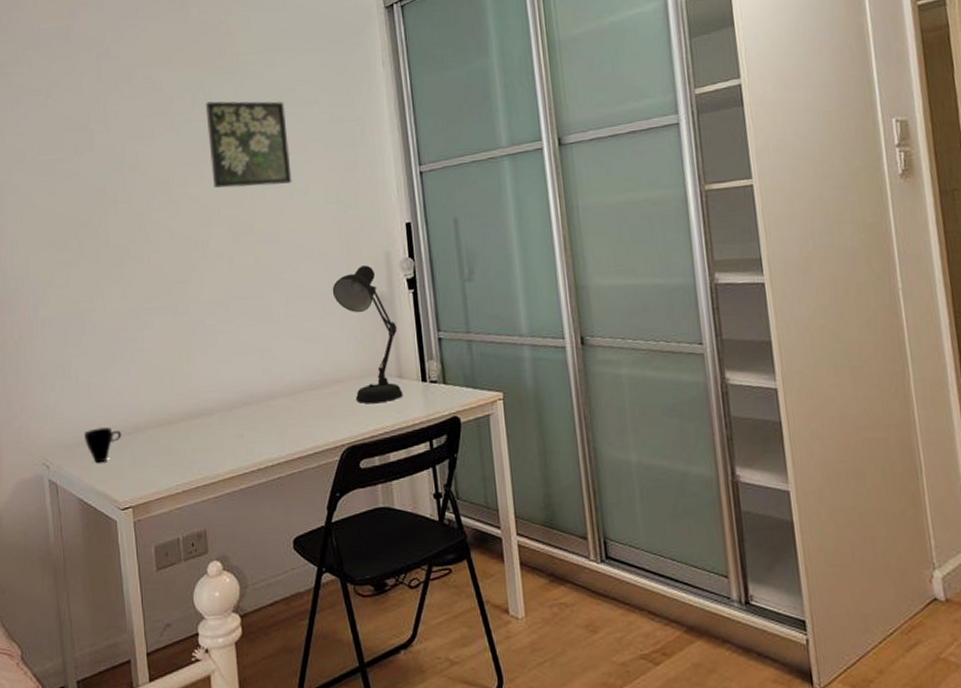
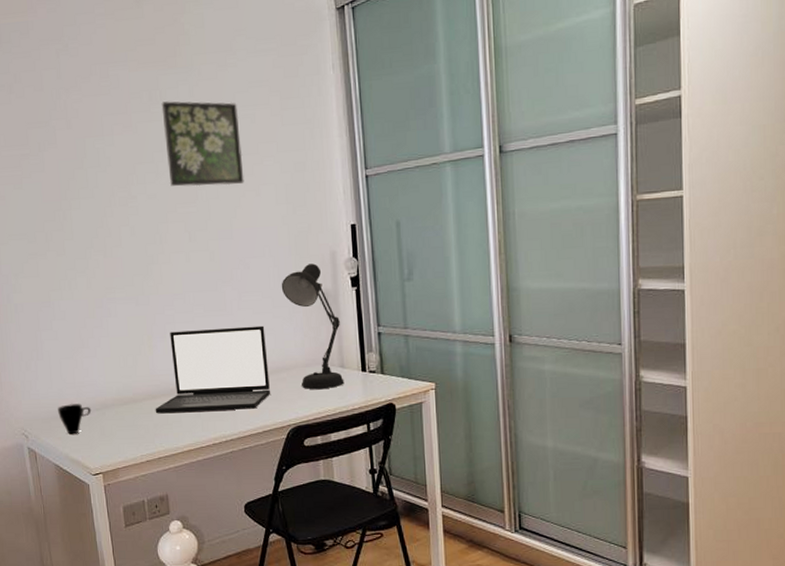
laptop: none [193,334,323,437] -> present [155,325,271,414]

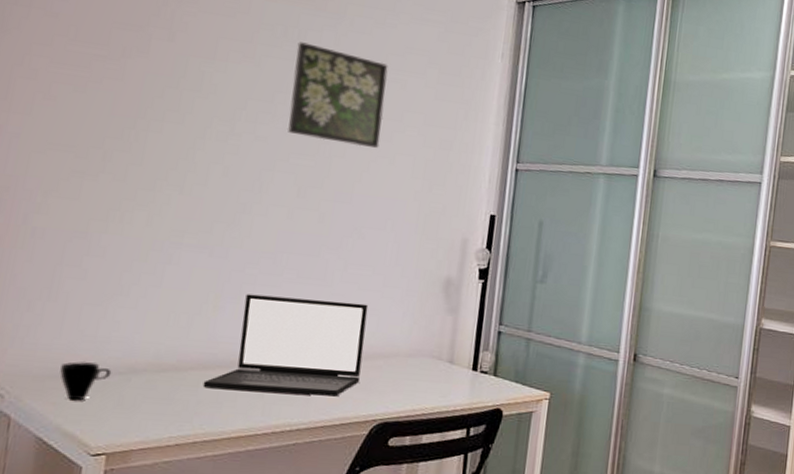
desk lamp: present [281,263,344,389] -> none [397,246,459,384]

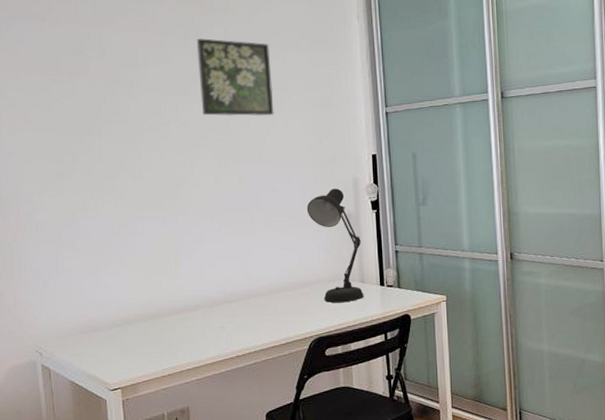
cup: present [59,361,112,401] -> none [76,320,113,351]
laptop: present [202,294,369,397] -> none [179,244,295,328]
desk lamp: none [397,246,459,384] -> present [306,188,364,303]

